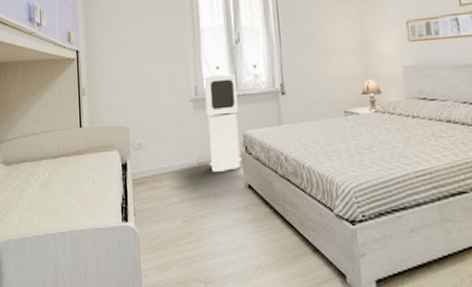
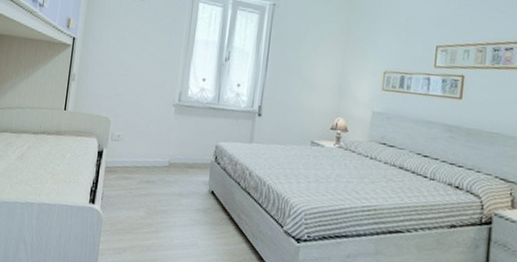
air purifier: present [204,74,242,172] -> none [180,85,219,175]

